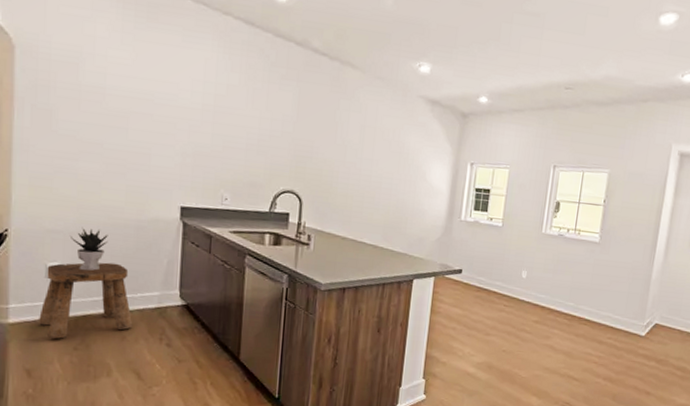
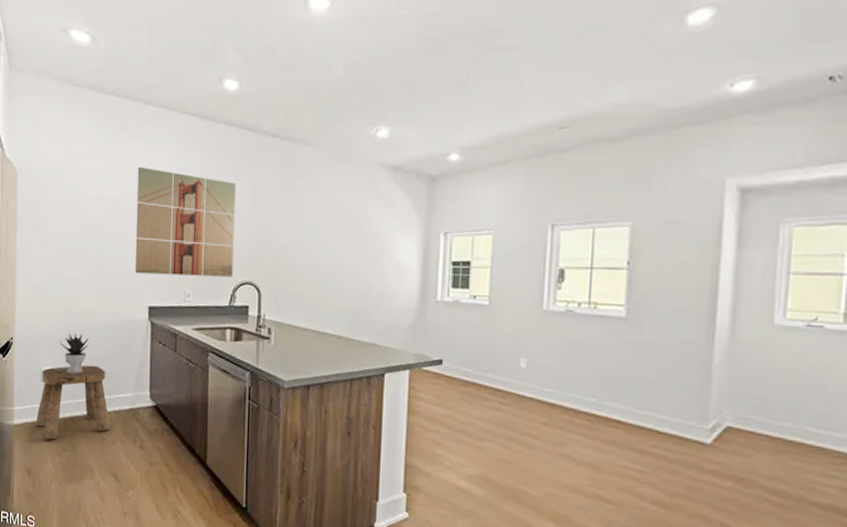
wall art: none [165,61,281,185] -> present [134,166,236,277]

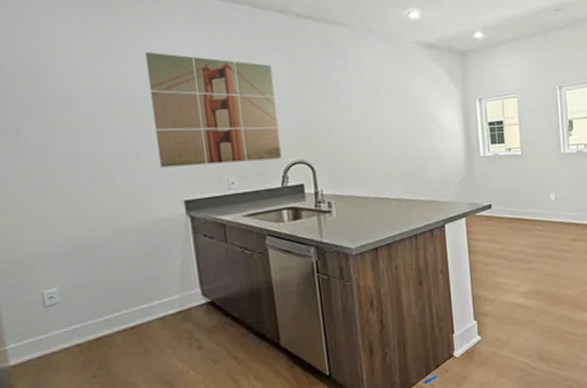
stool: present [36,365,111,440] -> none [44,274,156,372]
potted plant: present [59,332,89,373] -> none [63,243,110,290]

